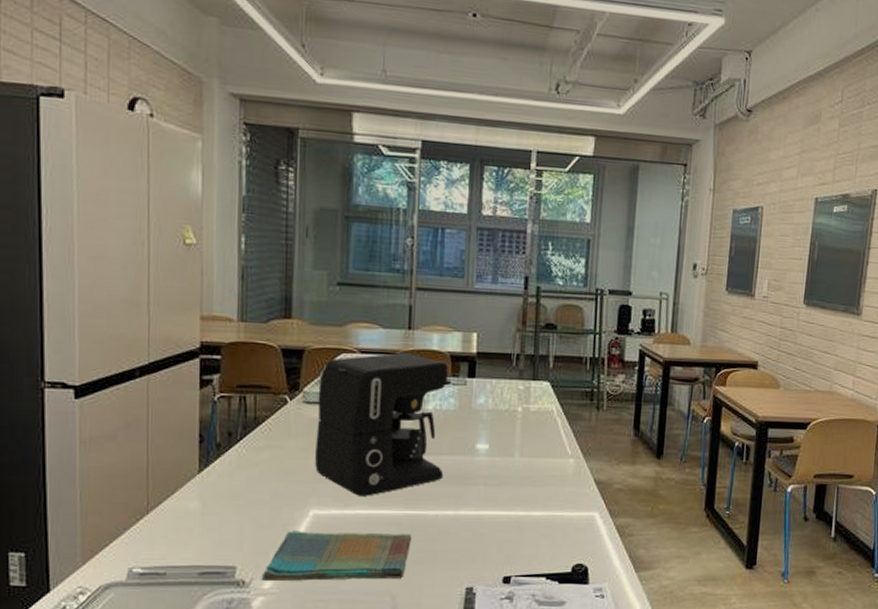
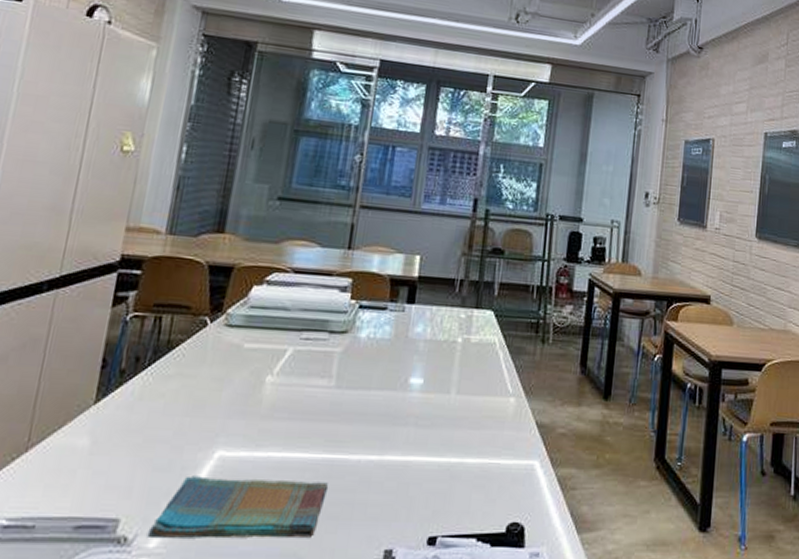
coffee maker: present [315,352,448,496] -> none [228,273,387,436]

